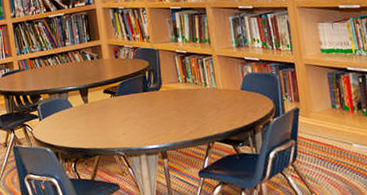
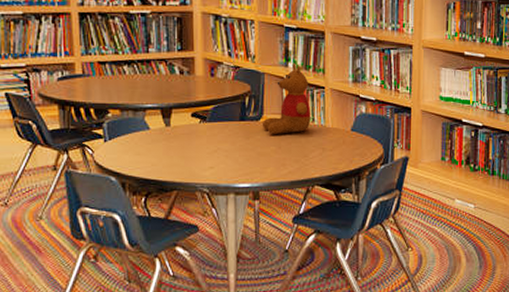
teddy bear: none [161,38,204,100] -> present [262,63,311,134]

